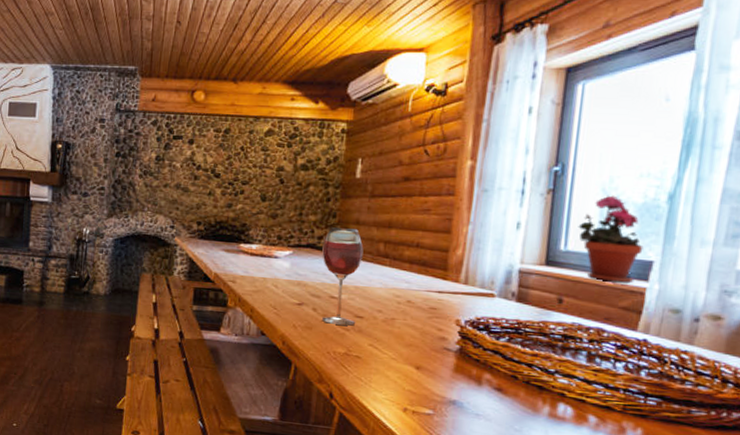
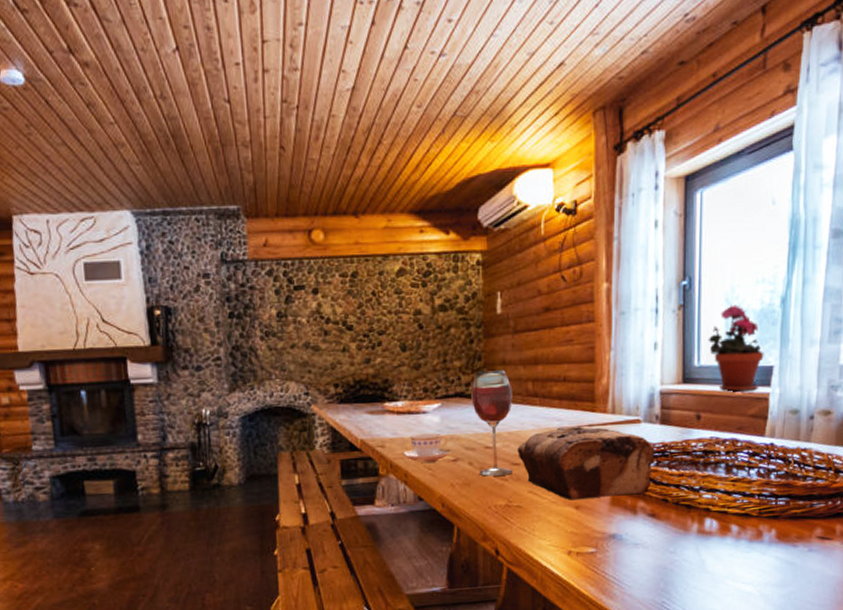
teacup: none [251,275,298,303] -> present [402,433,452,464]
bread loaf: none [362,289,508,366] -> present [517,426,655,500]

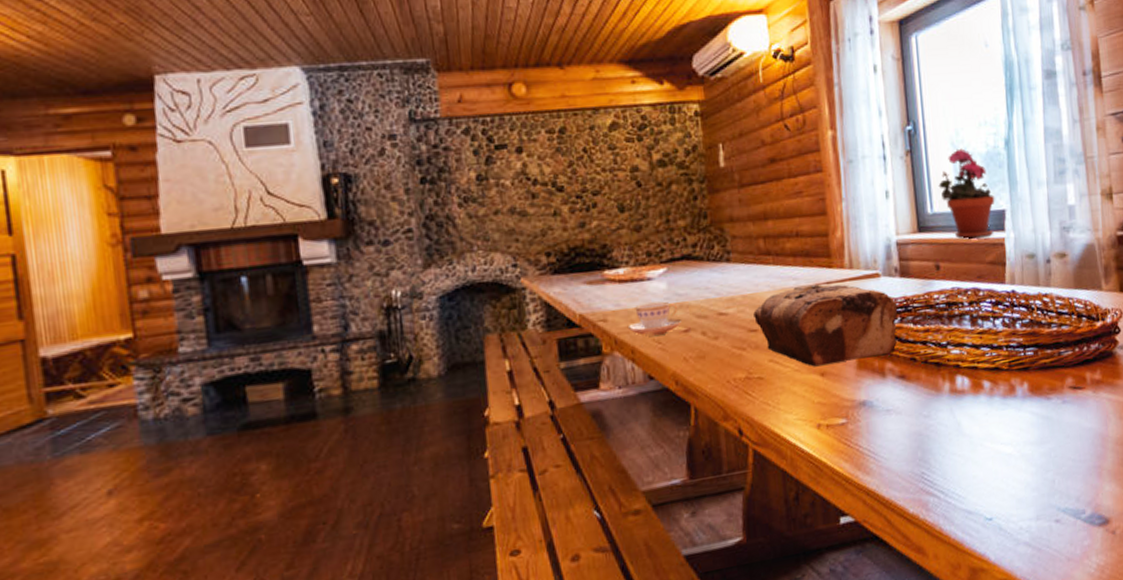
wineglass: present [471,370,513,476] -> none [699,227,750,347]

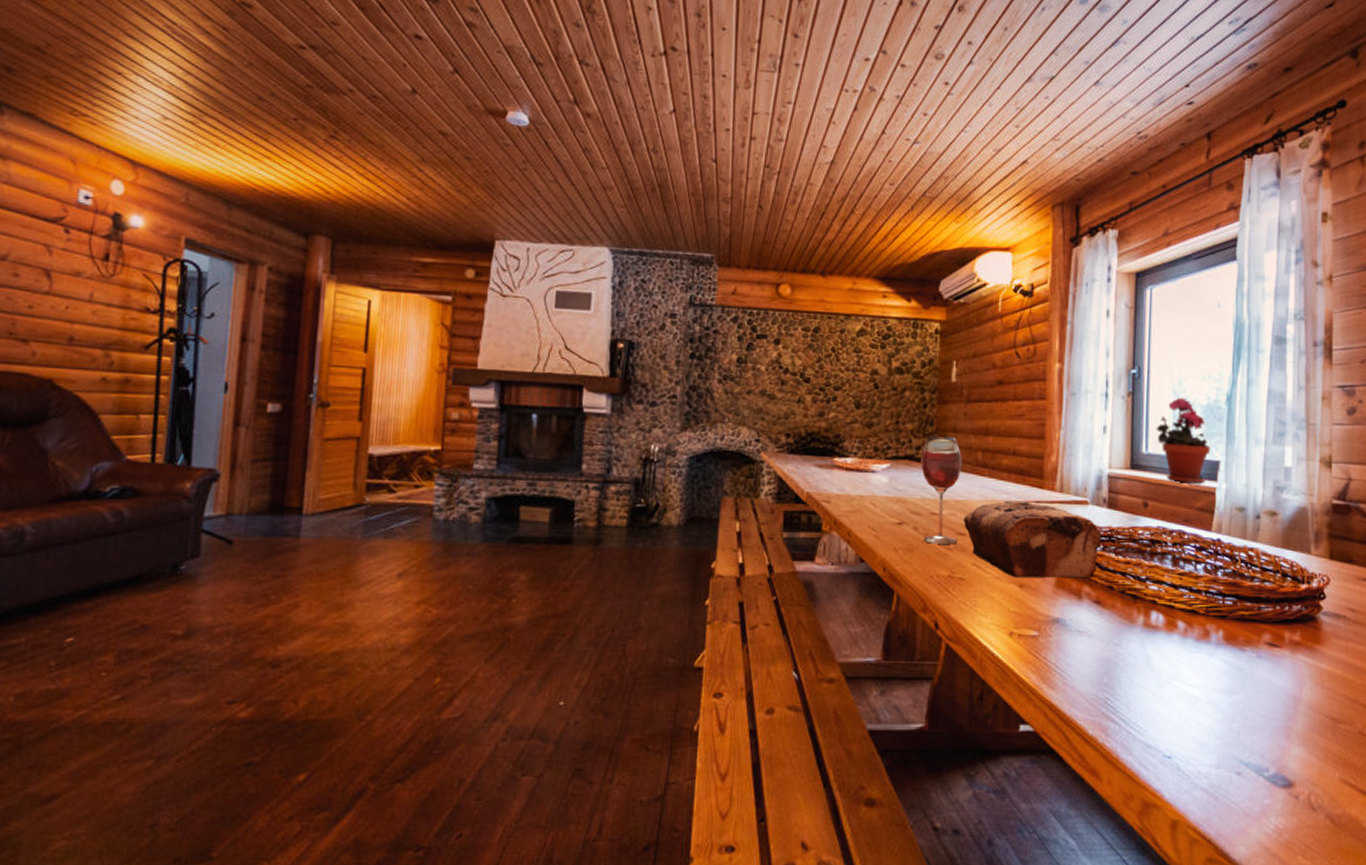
teacup: present [627,301,683,337] -> none [847,492,898,524]
wineglass: none [699,227,750,347] -> present [921,436,962,545]

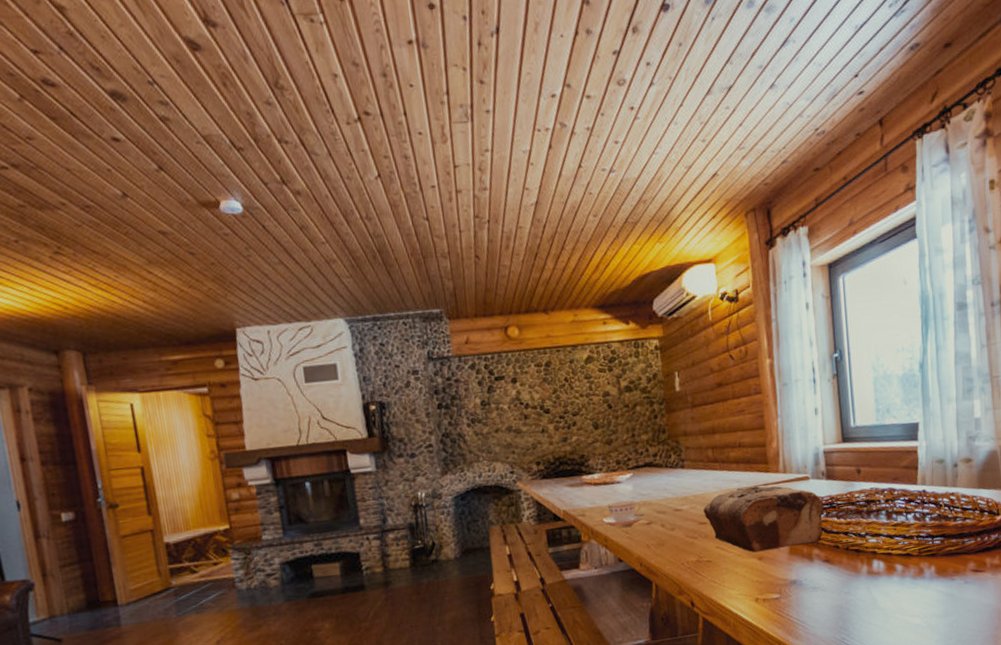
teacup: none [847,492,898,524] -> present [601,500,646,528]
wineglass: present [921,436,962,545] -> none [659,440,701,536]
potted plant: present [1156,397,1211,484] -> none [860,371,910,448]

